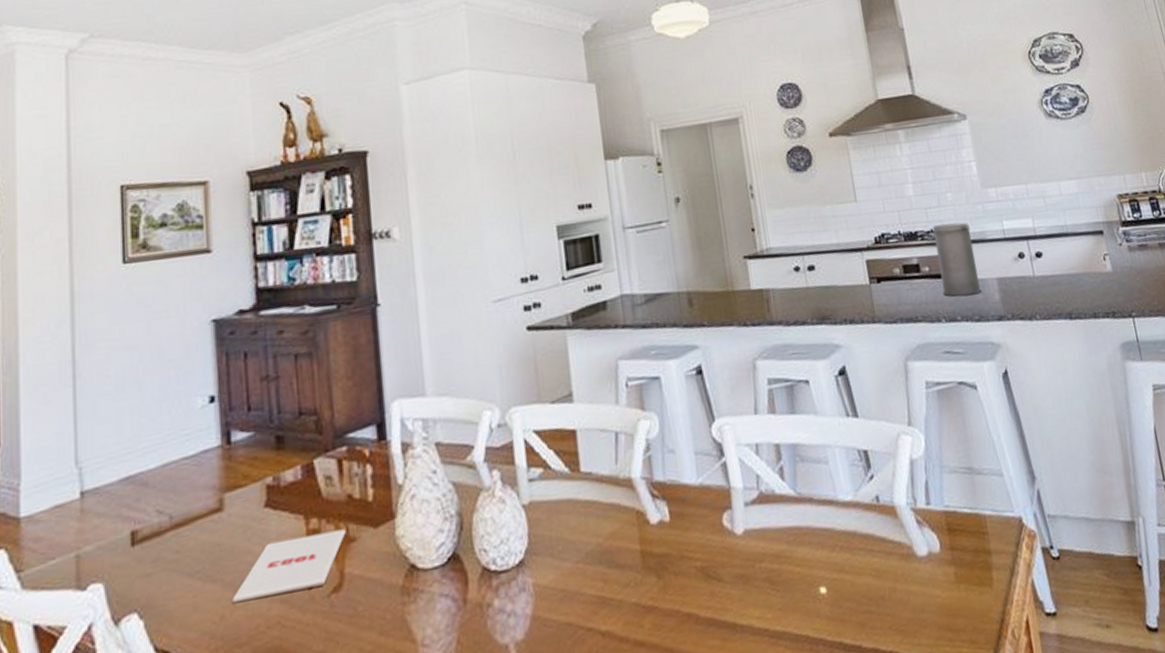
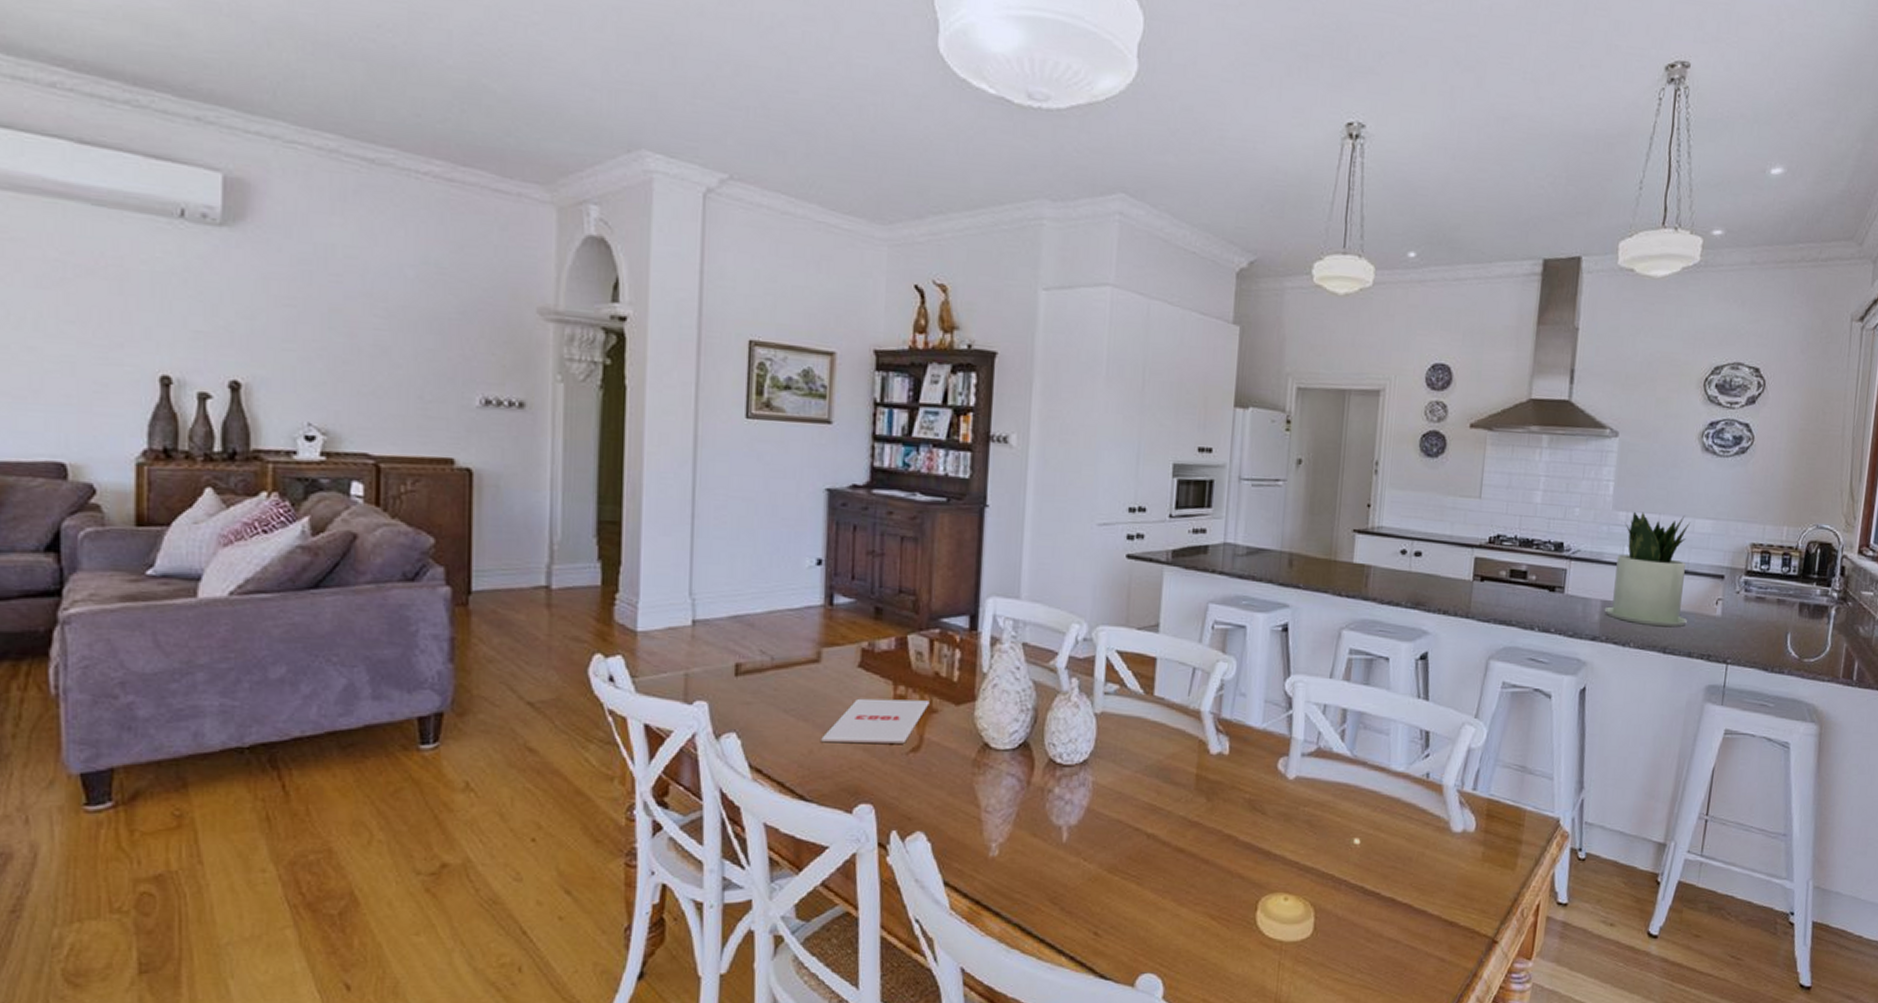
canister: present [932,222,982,297] -> none [1544,537,1589,612]
planter: none [996,181,1083,296] -> present [1604,511,1691,628]

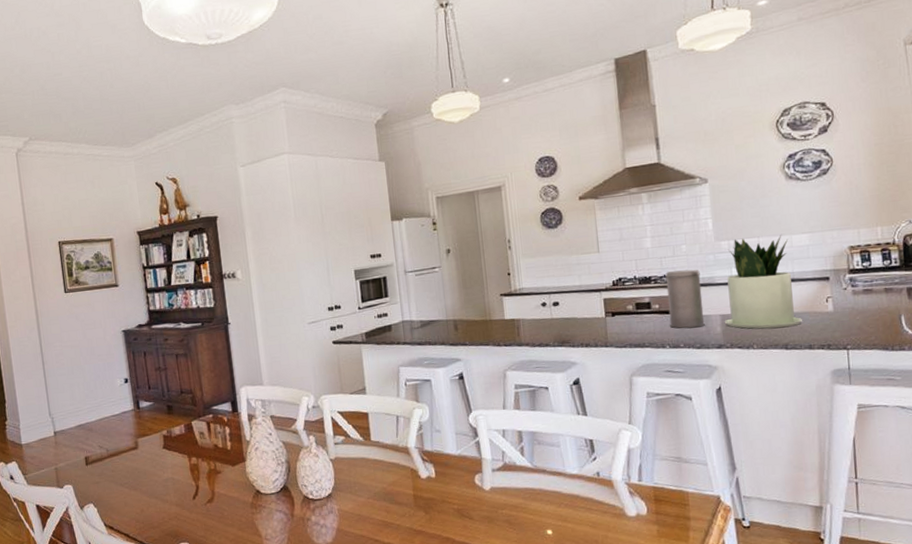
magazine: present [821,698,930,744] -> none [147,465,214,504]
canister: none [1544,537,1589,612] -> present [665,269,705,329]

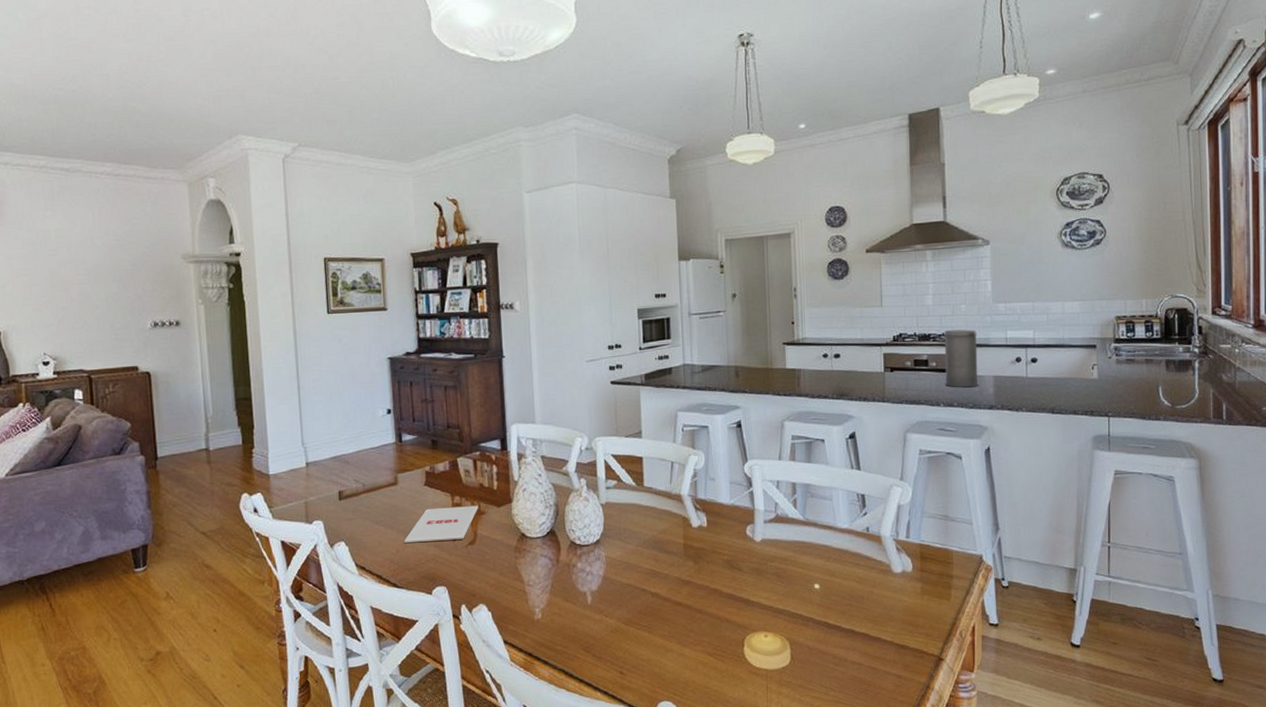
magazine: none [147,465,214,504] -> present [404,506,478,544]
planter: present [724,235,802,329] -> none [996,301,1069,393]

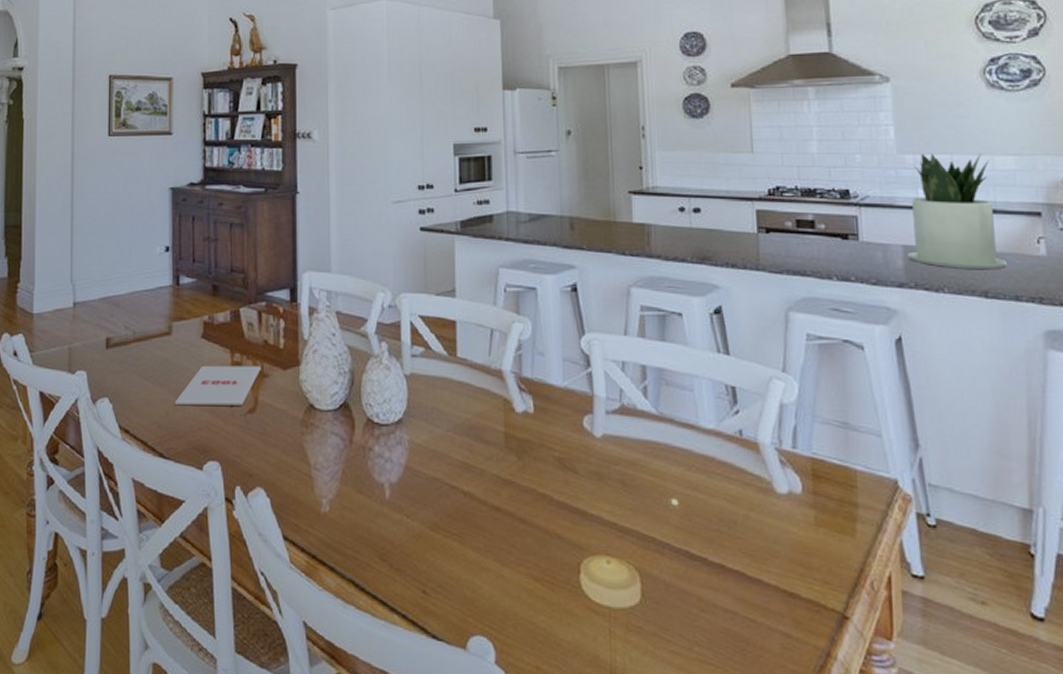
canister: present [944,329,978,388] -> none [834,185,883,258]
planter: none [996,301,1069,393] -> present [907,153,1007,270]

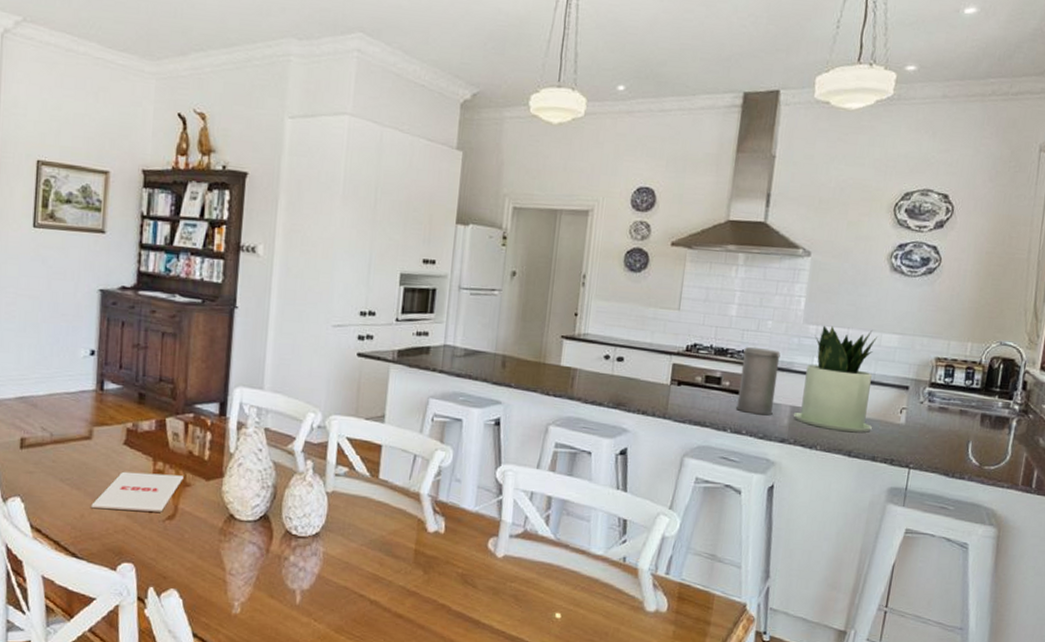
canister: none [834,185,883,258] -> present [736,347,781,416]

